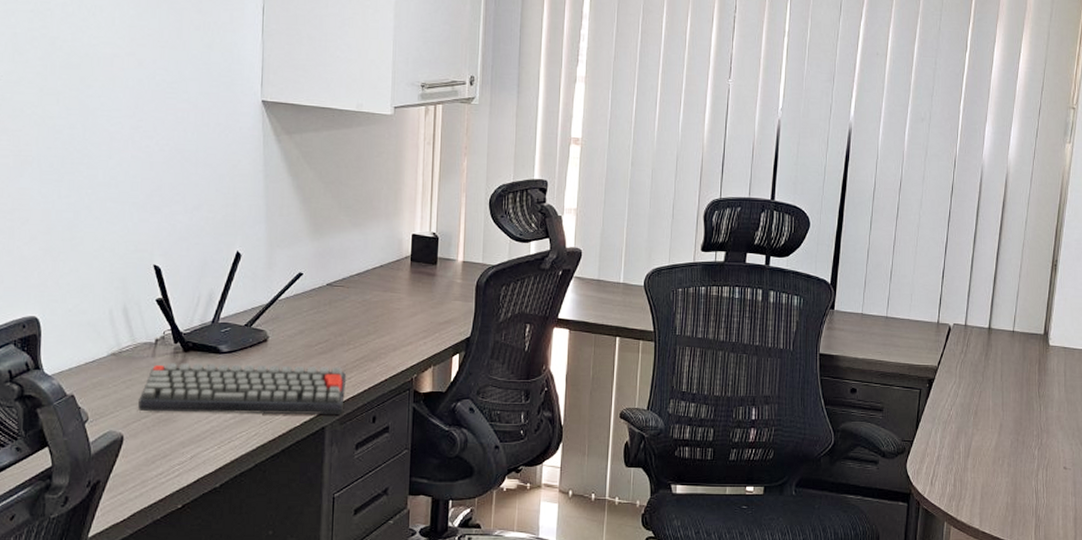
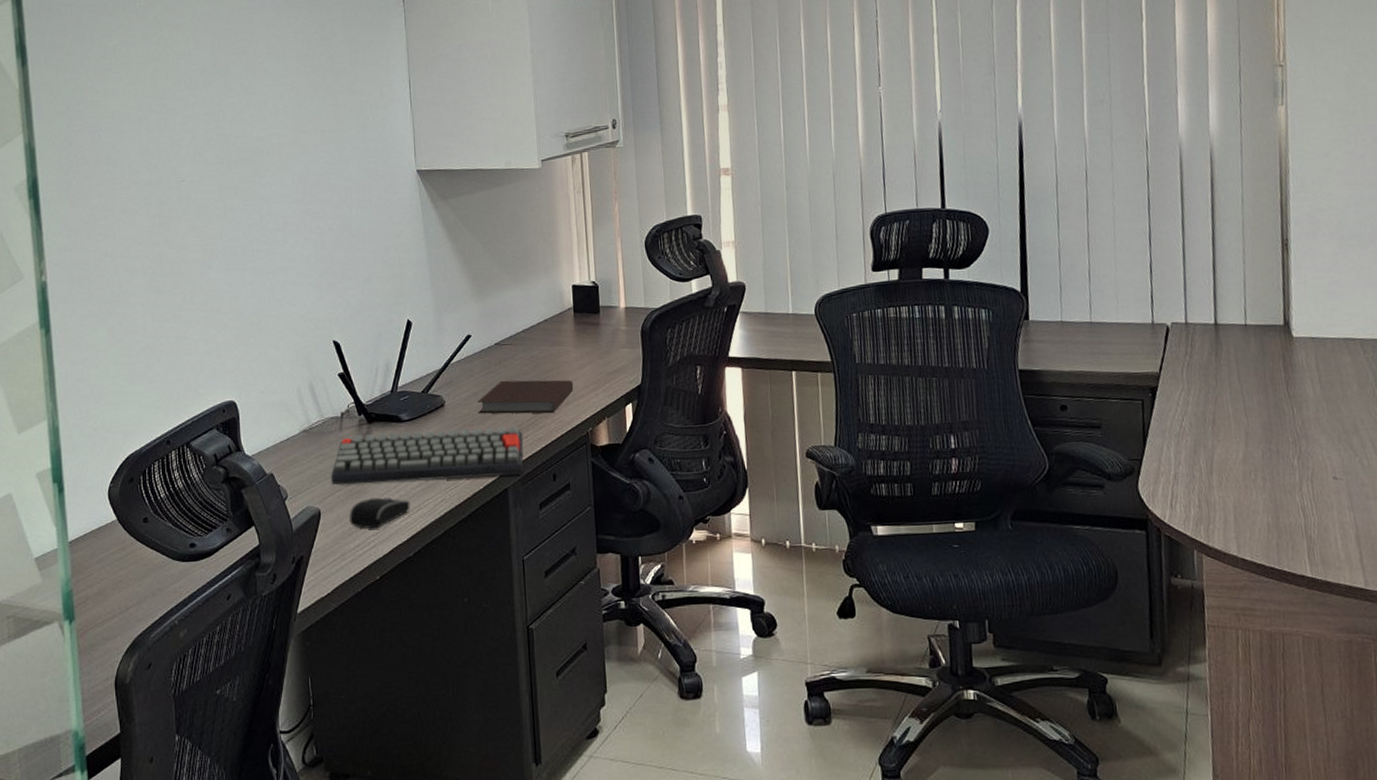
computer mouse: none [154,427,221,458] -> present [349,497,410,529]
notebook: none [302,321,403,357] -> present [477,379,574,414]

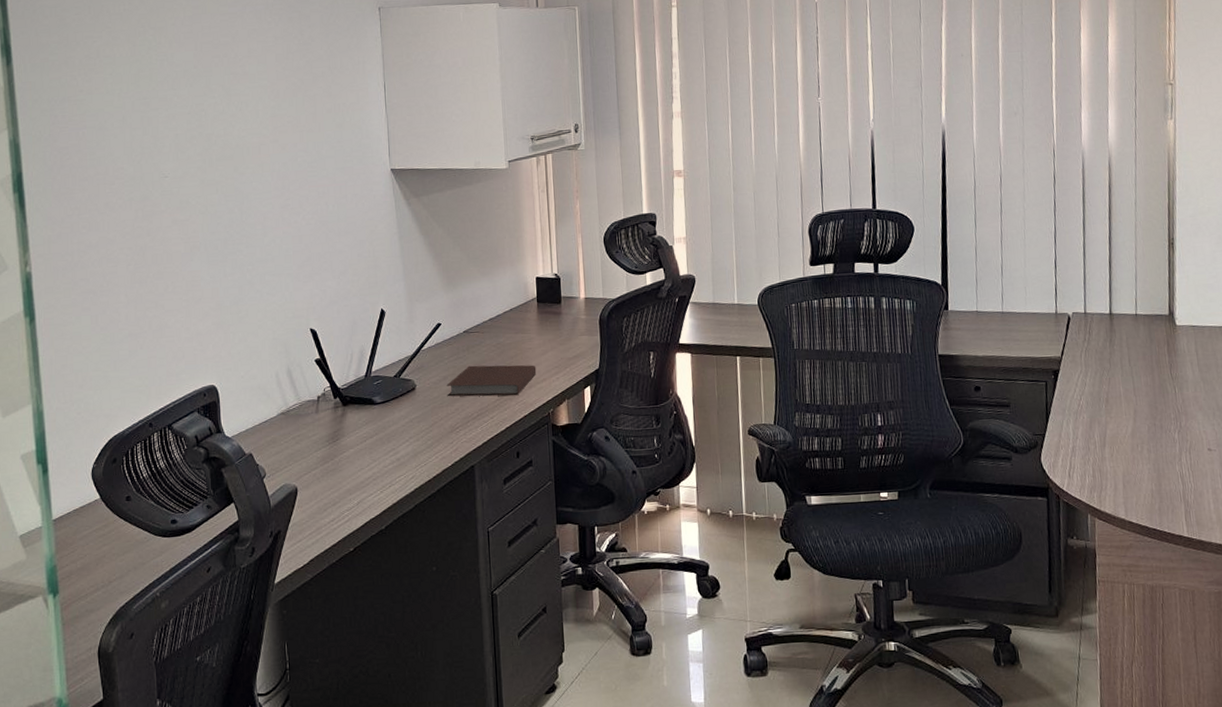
keyboard: present [331,426,524,485] -> none [308,408,490,464]
computer mouse: present [349,497,410,529] -> none [324,474,383,505]

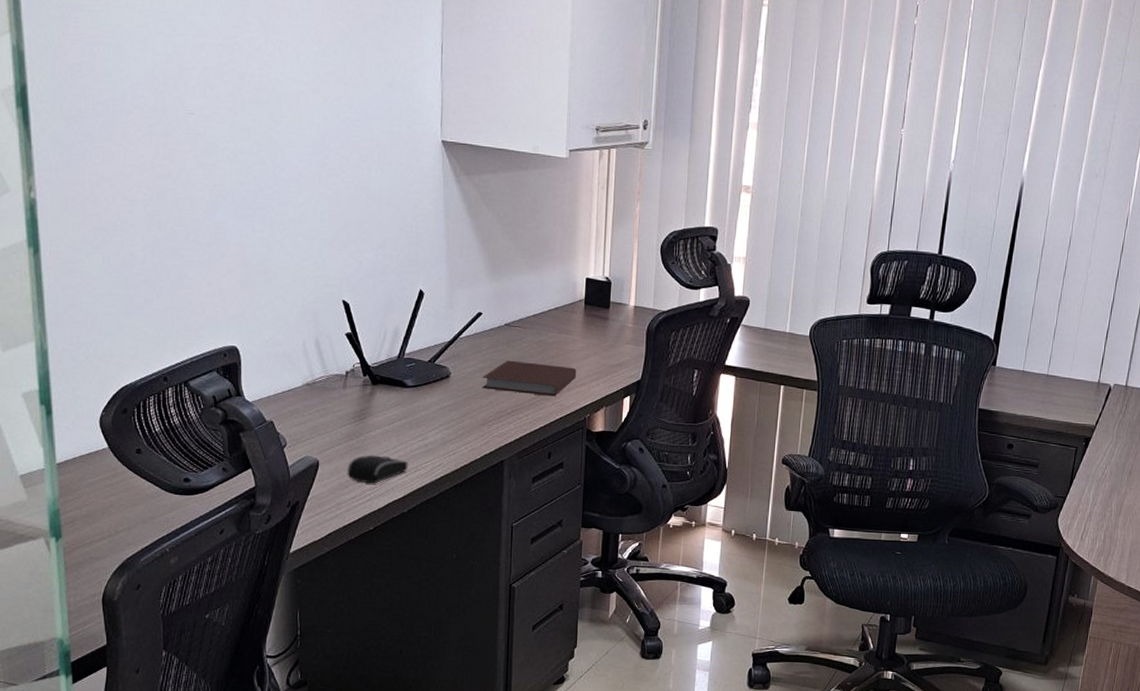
computer mouse: none [324,474,383,505] -> present [347,455,408,484]

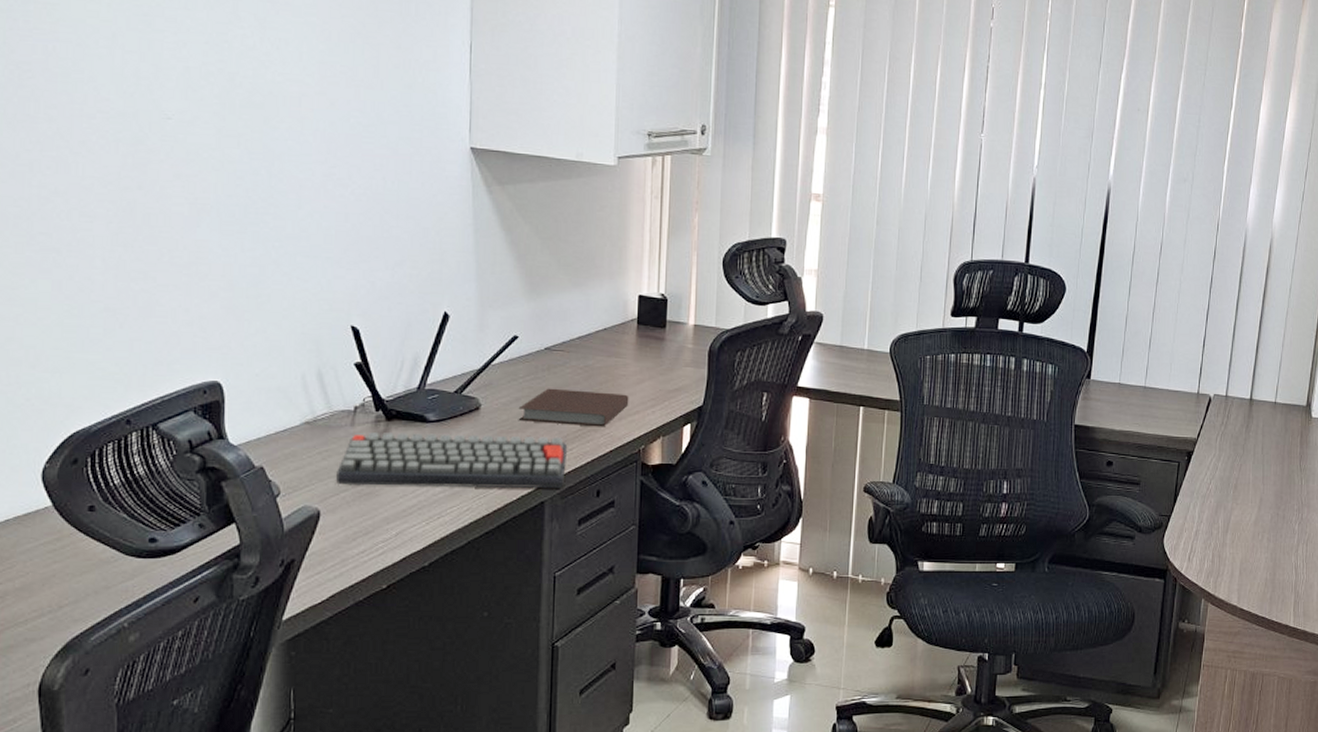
keyboard: none [332,394,524,449] -> present [336,432,568,489]
computer mouse: present [347,455,408,484] -> none [355,501,430,535]

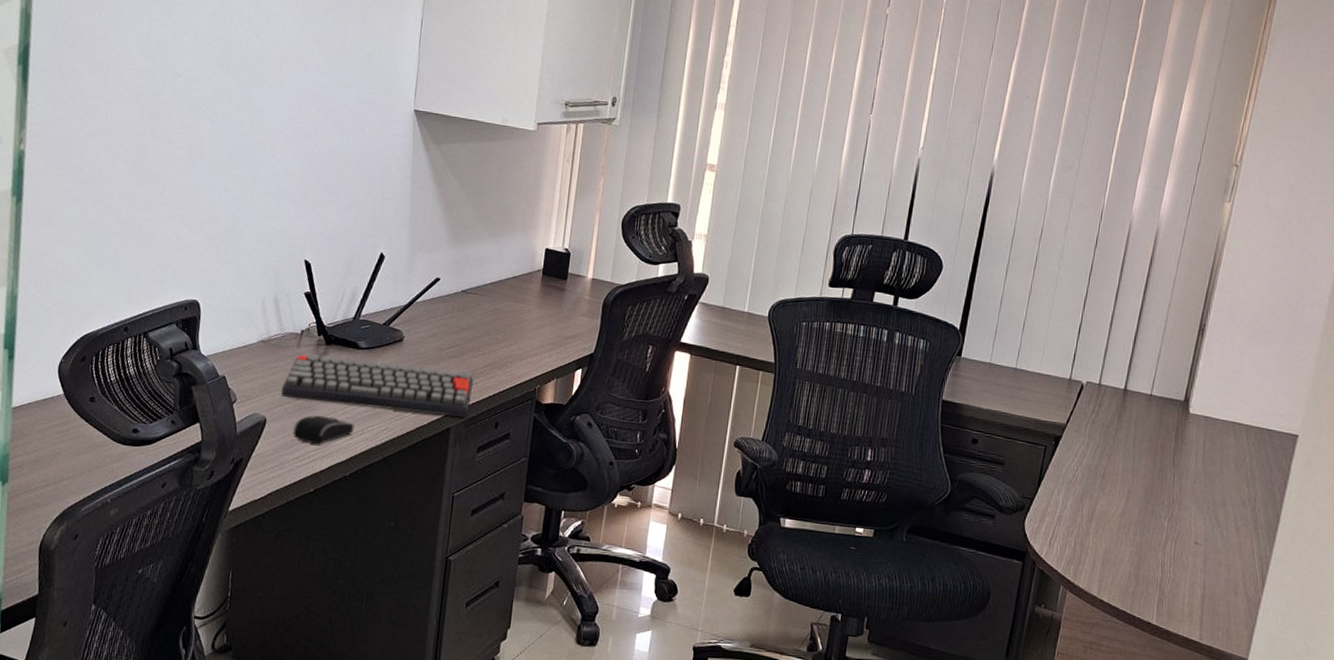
computer mouse: none [355,501,430,535] -> present [293,415,354,445]
notebook: present [518,388,629,427] -> none [434,326,530,366]

